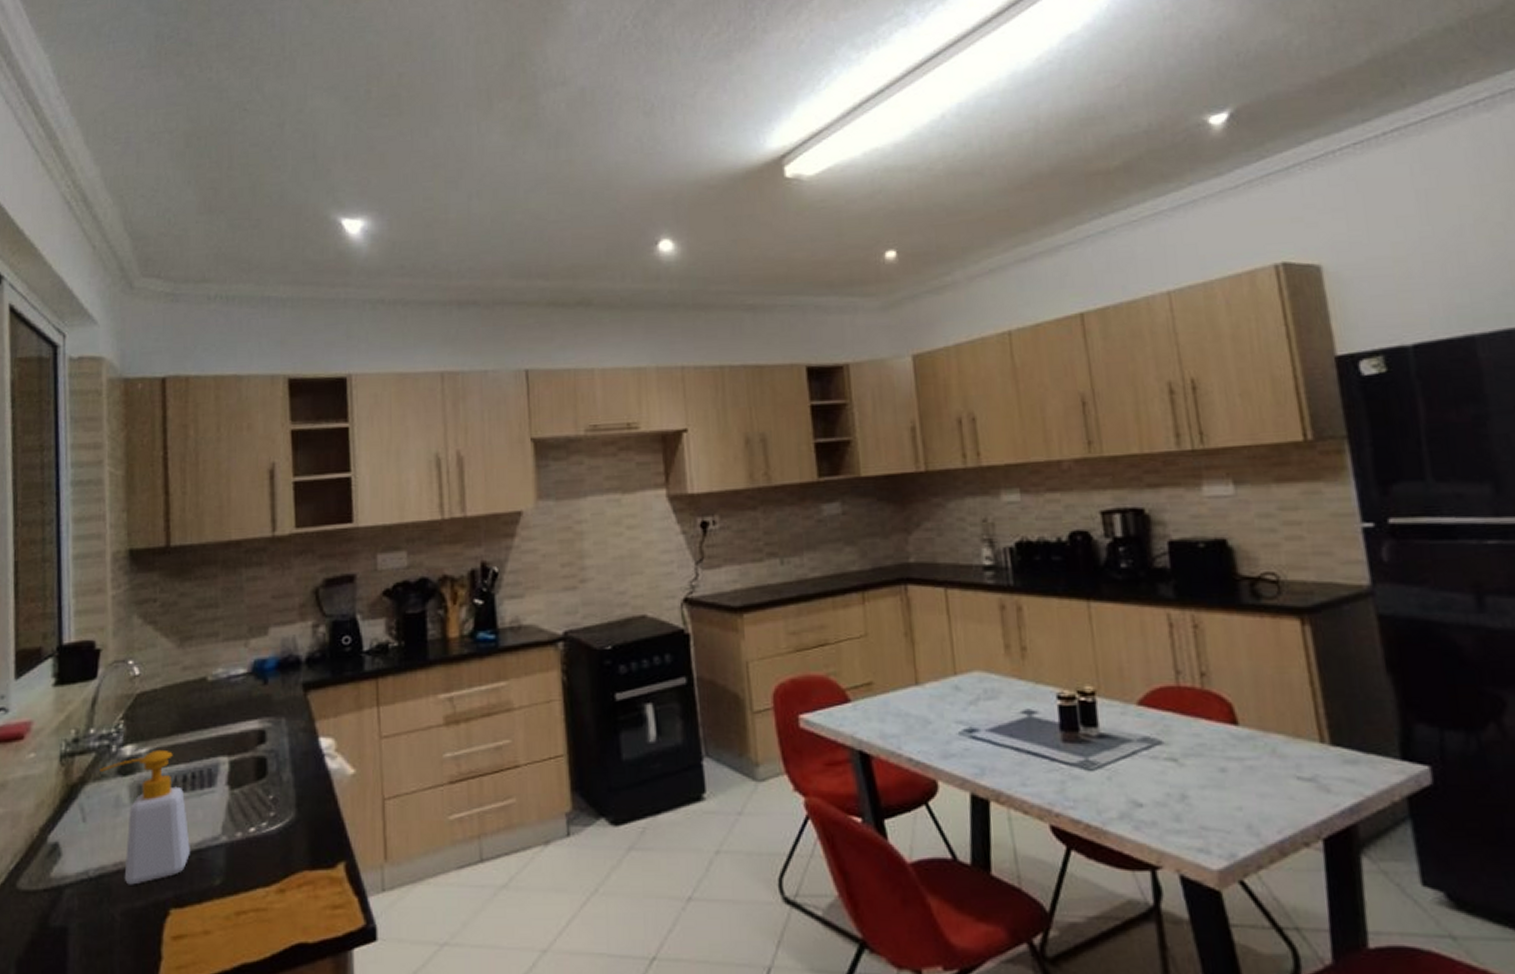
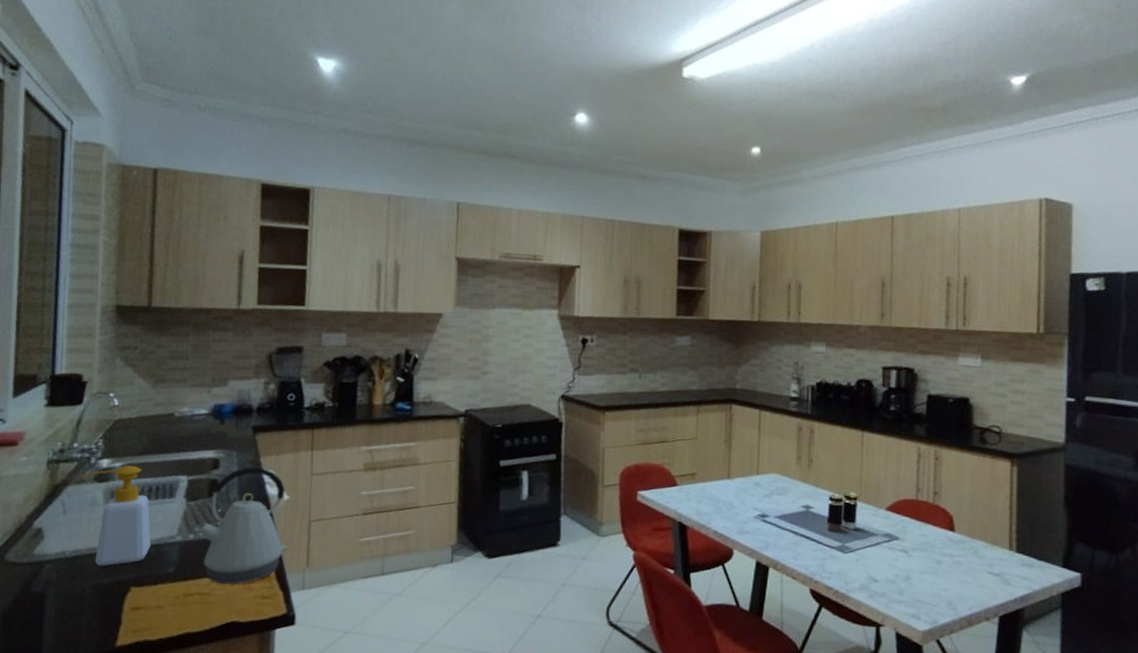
kettle: none [241,734,360,893] -> present [194,466,288,585]

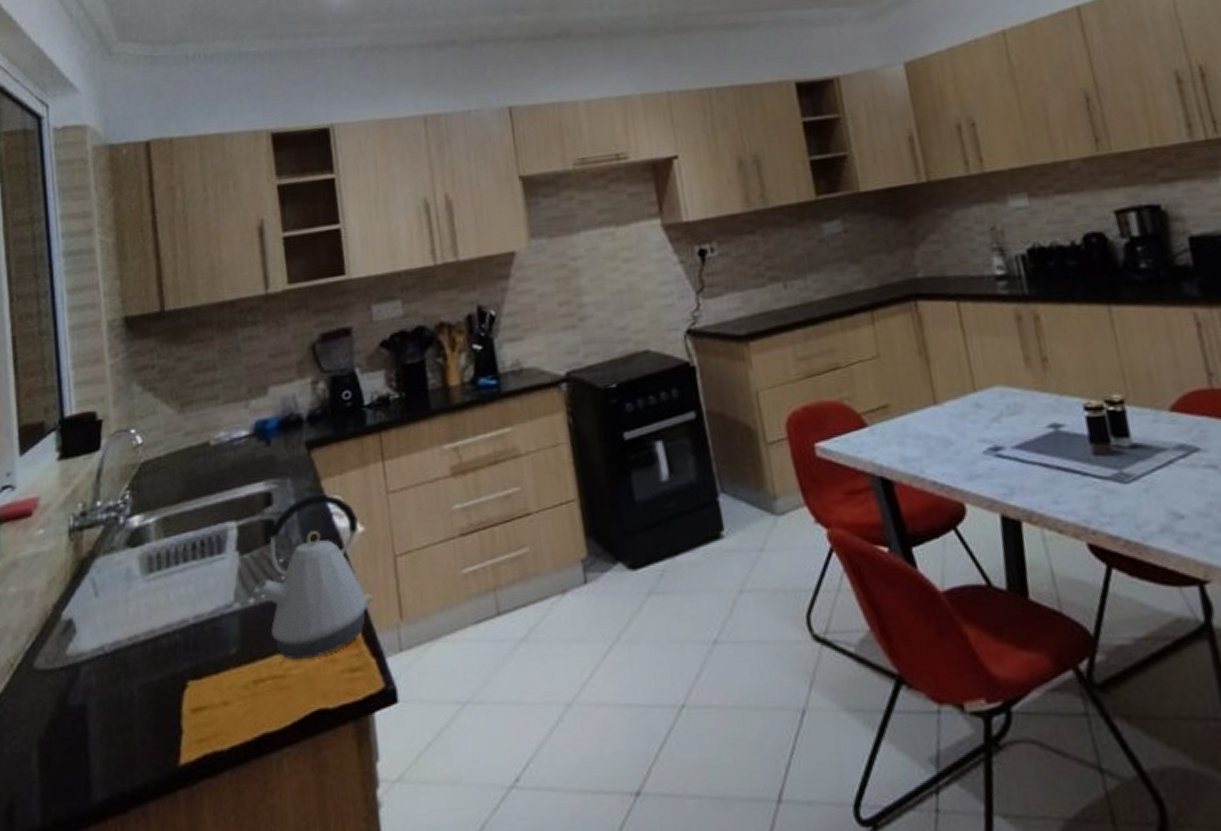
soap bottle: present [80,465,151,566] -> none [109,518,204,659]

